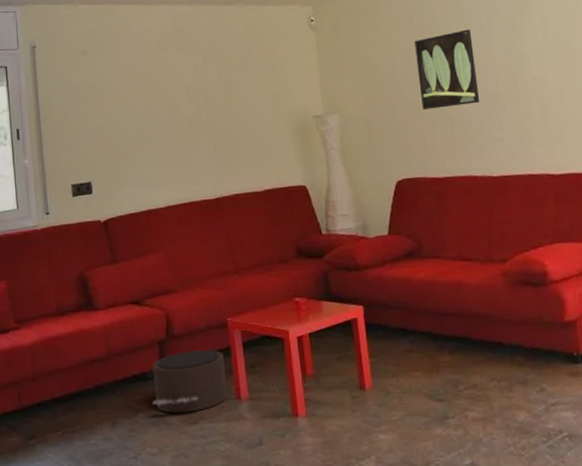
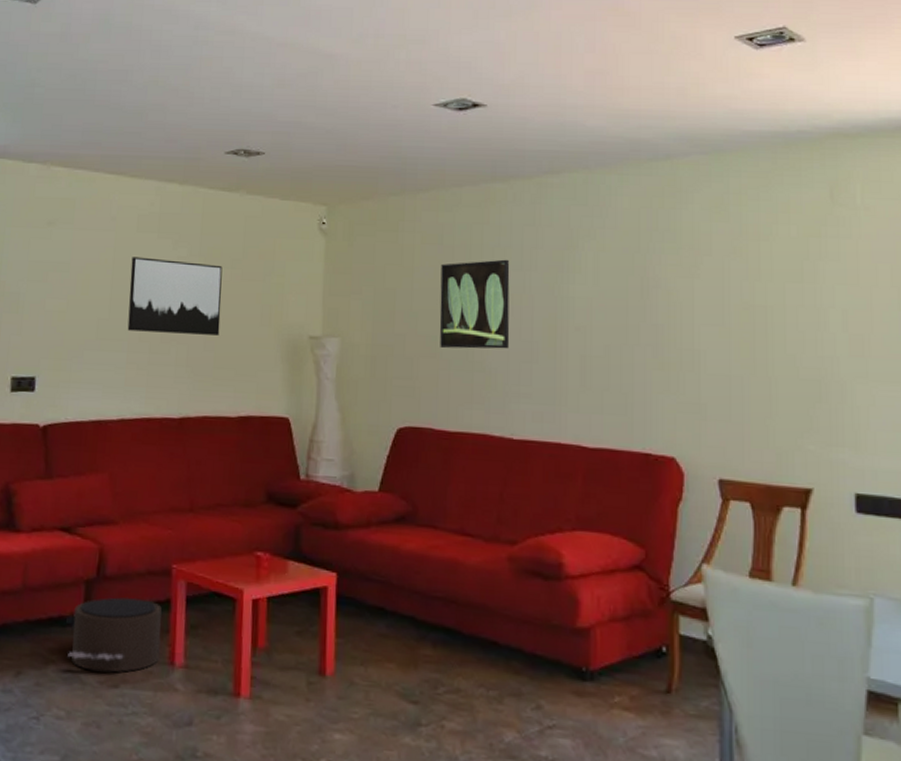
wall art: none [156,68,239,133] -> present [127,257,223,336]

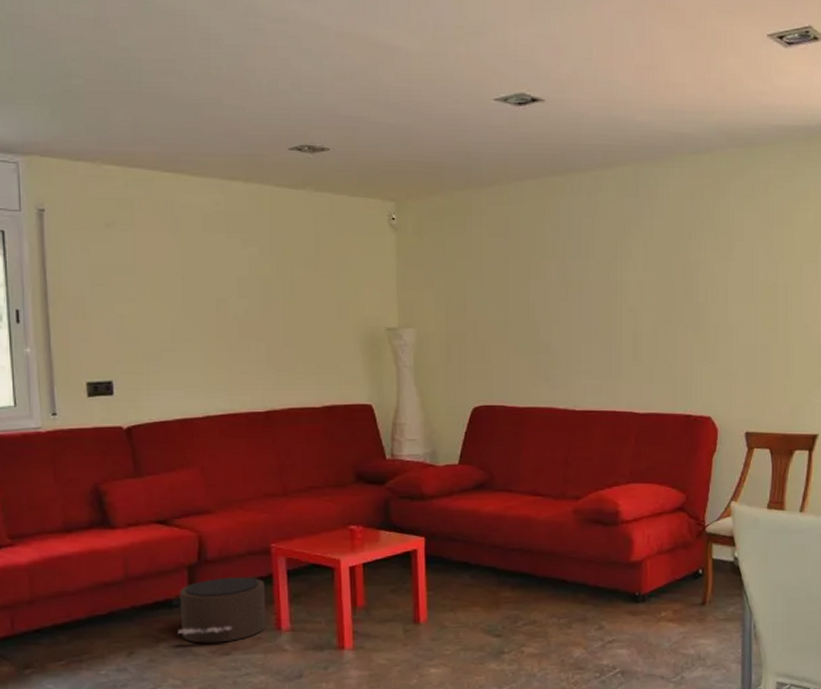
wall art: present [127,257,223,336] -> none [201,257,298,331]
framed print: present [439,259,510,349] -> none [507,249,571,333]

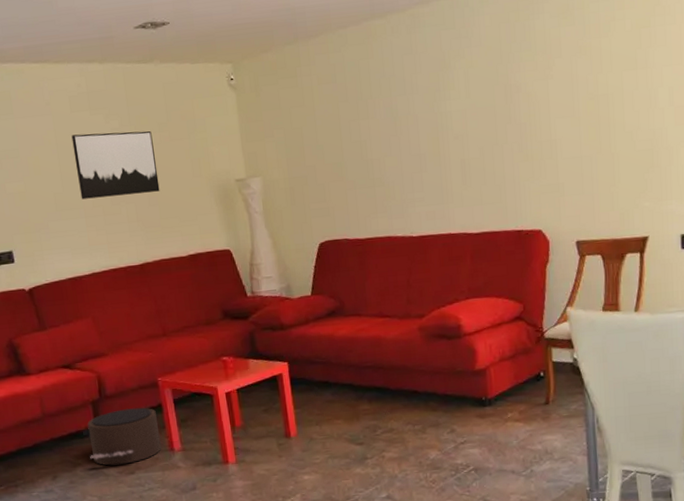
wall art: none [201,257,298,331] -> present [71,131,160,200]

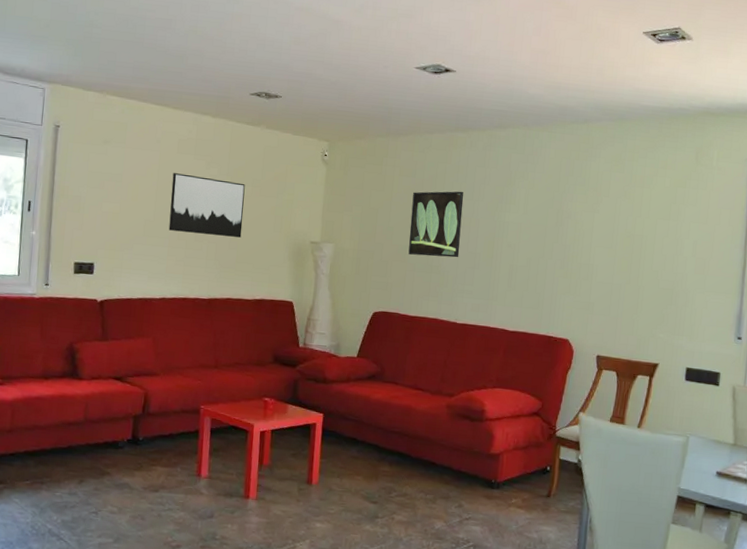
pouf: present [87,407,162,466] -> none [119,428,192,481]
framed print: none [337,87,402,171] -> present [408,191,464,258]

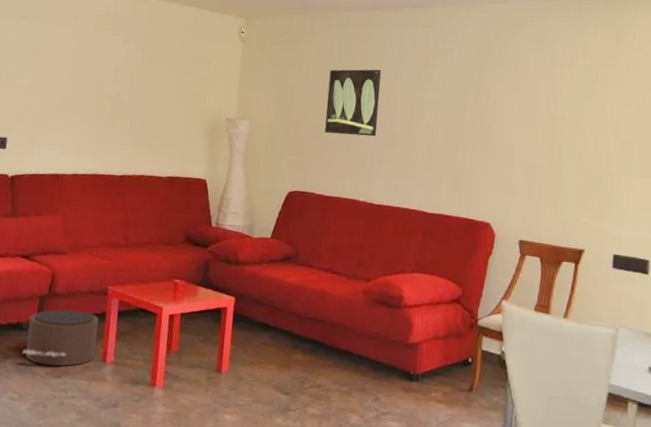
pouf: none [119,428,192,481] -> present [22,309,99,366]
wall art: present [168,173,245,238] -> none [83,48,162,114]

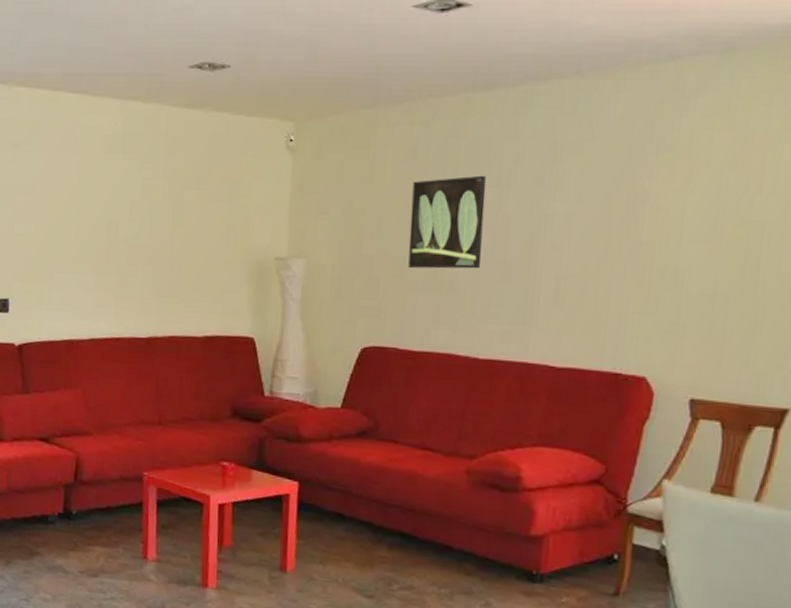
pouf: present [22,309,99,366] -> none [51,500,135,564]

